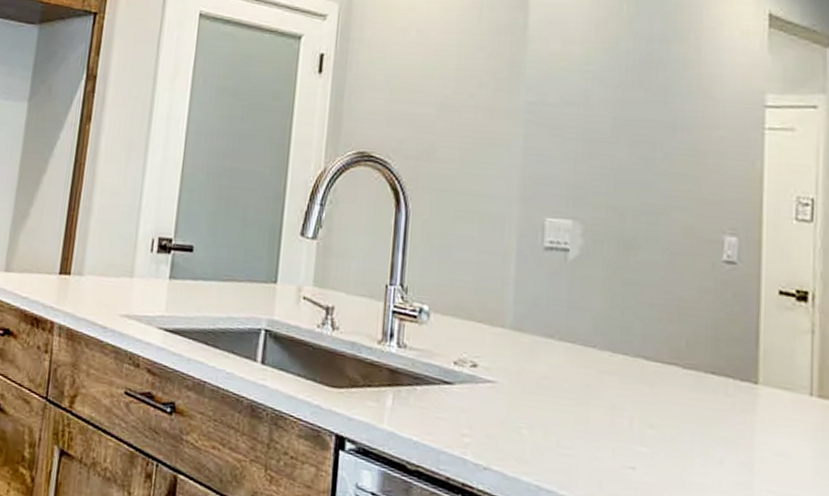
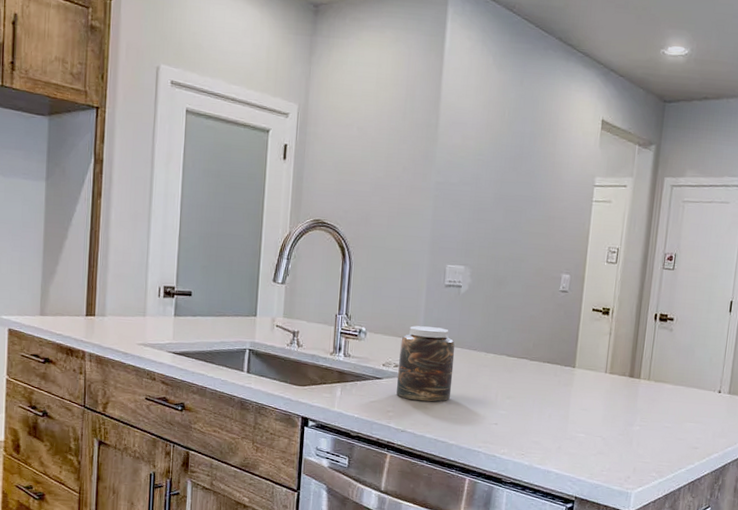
jar: none [475,305,563,426] -> present [396,325,455,402]

